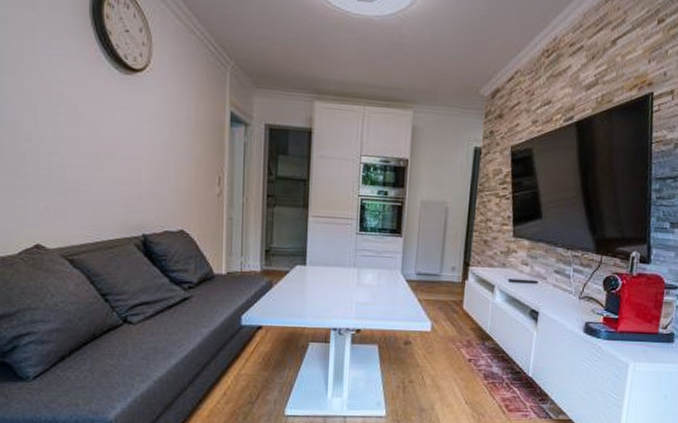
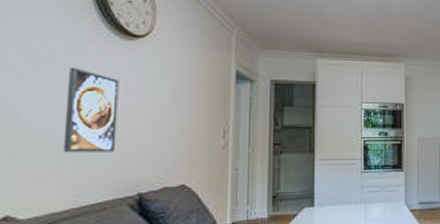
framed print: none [76,103,122,192] -> present [62,68,119,153]

